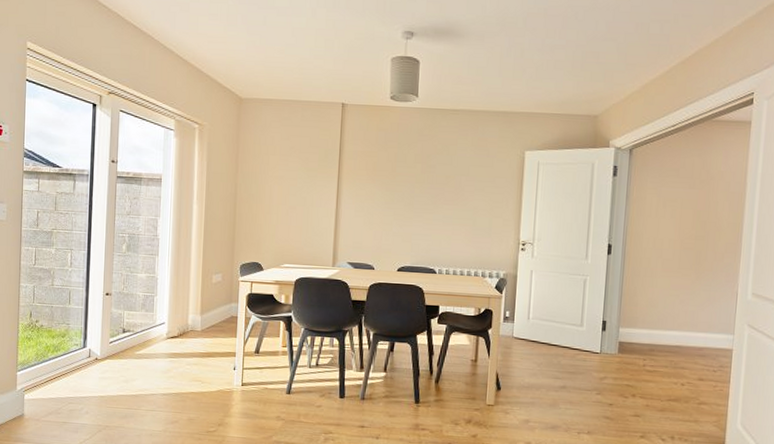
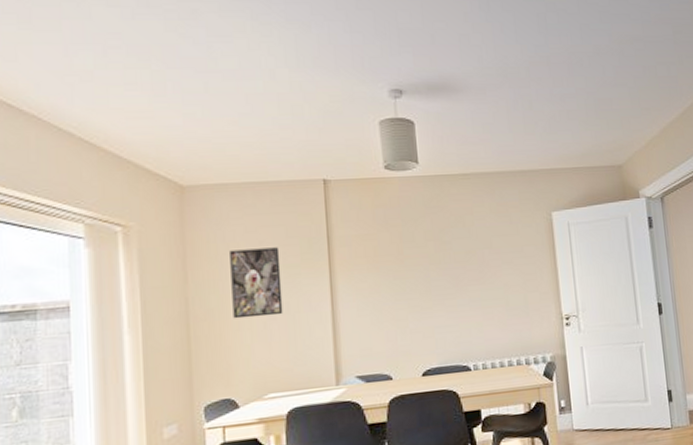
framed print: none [266,152,304,206] -> present [230,247,283,319]

